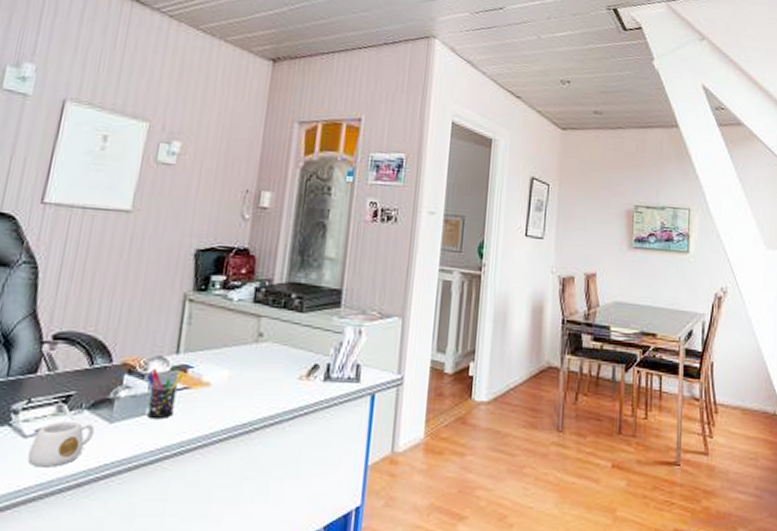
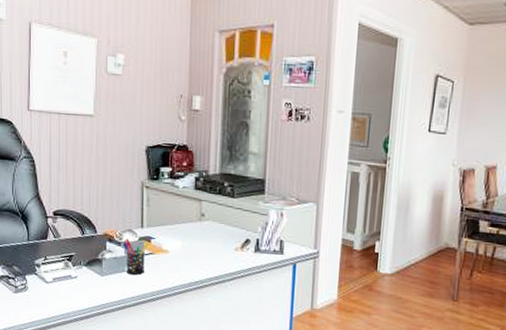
mug: present [27,421,96,468] -> none [51,273,92,304]

